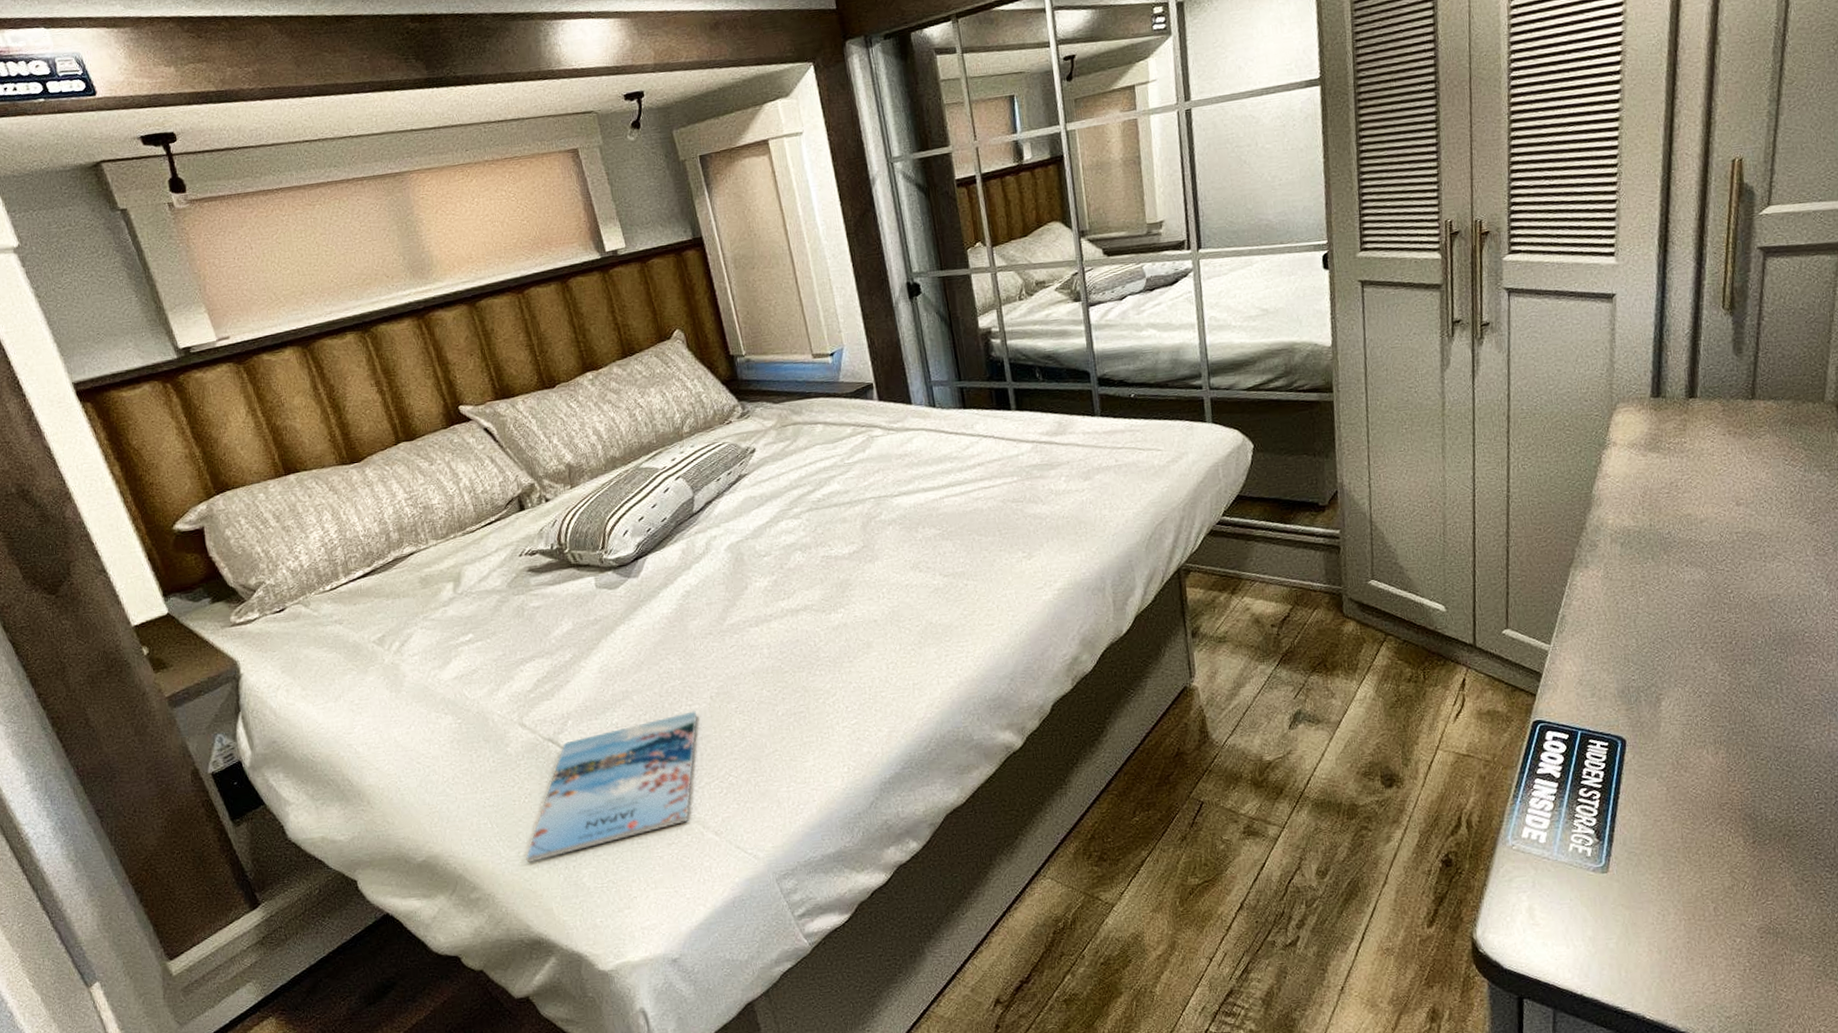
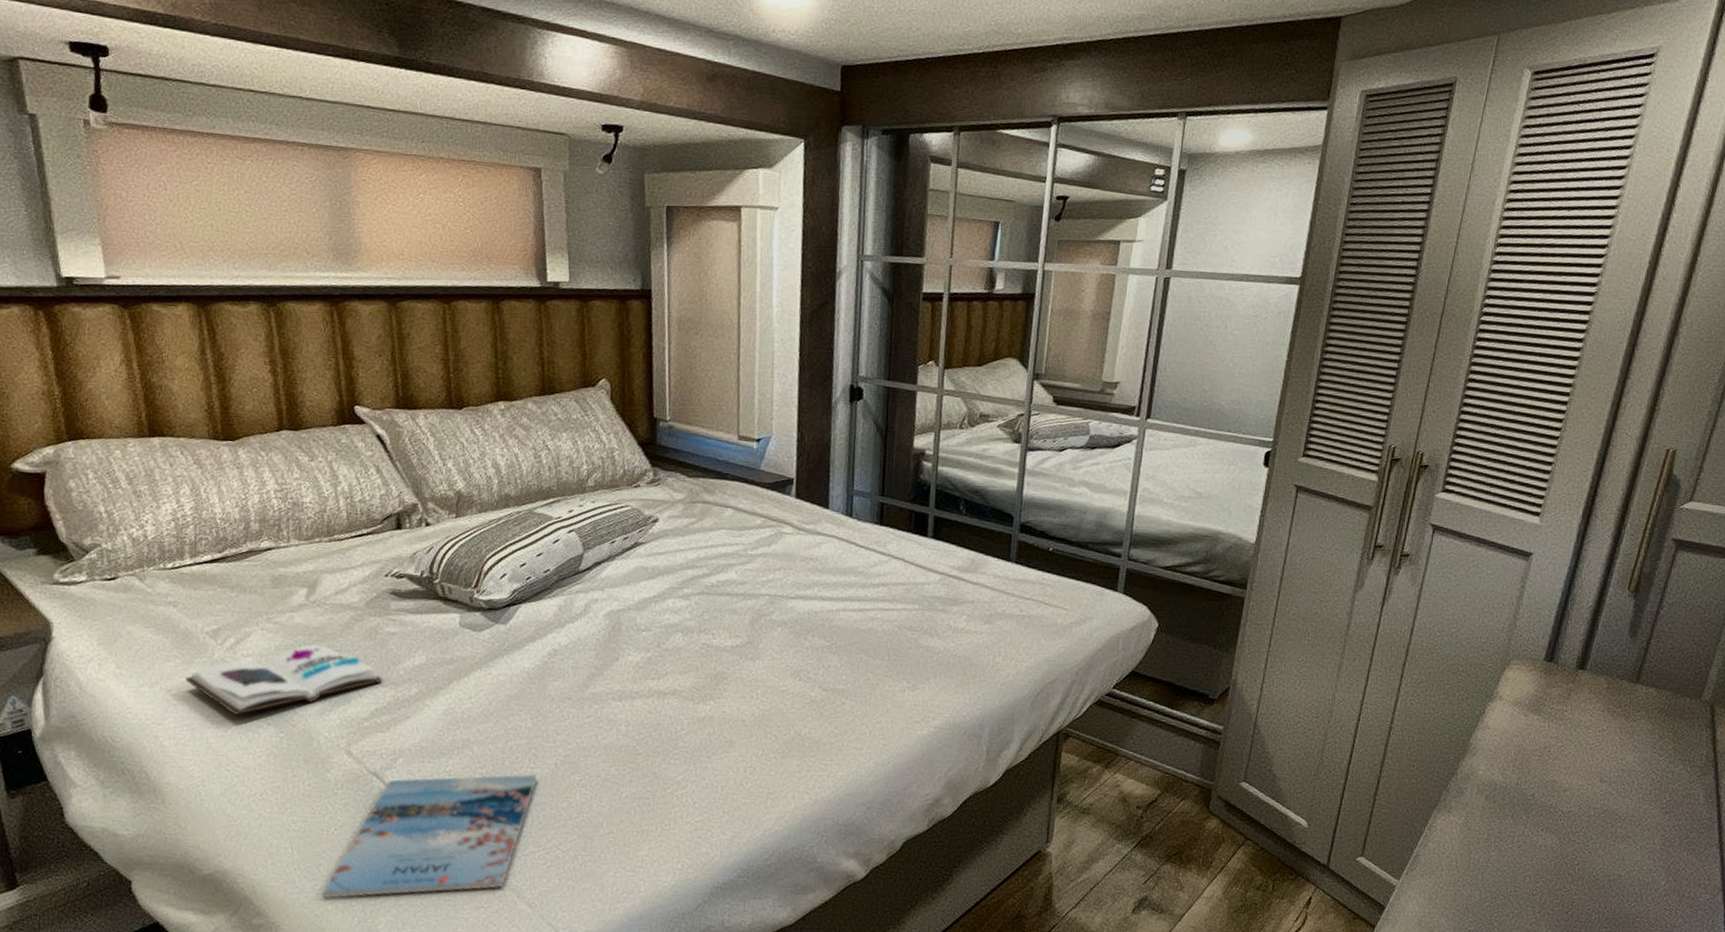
book: none [364,630,538,711] -> present [186,643,383,715]

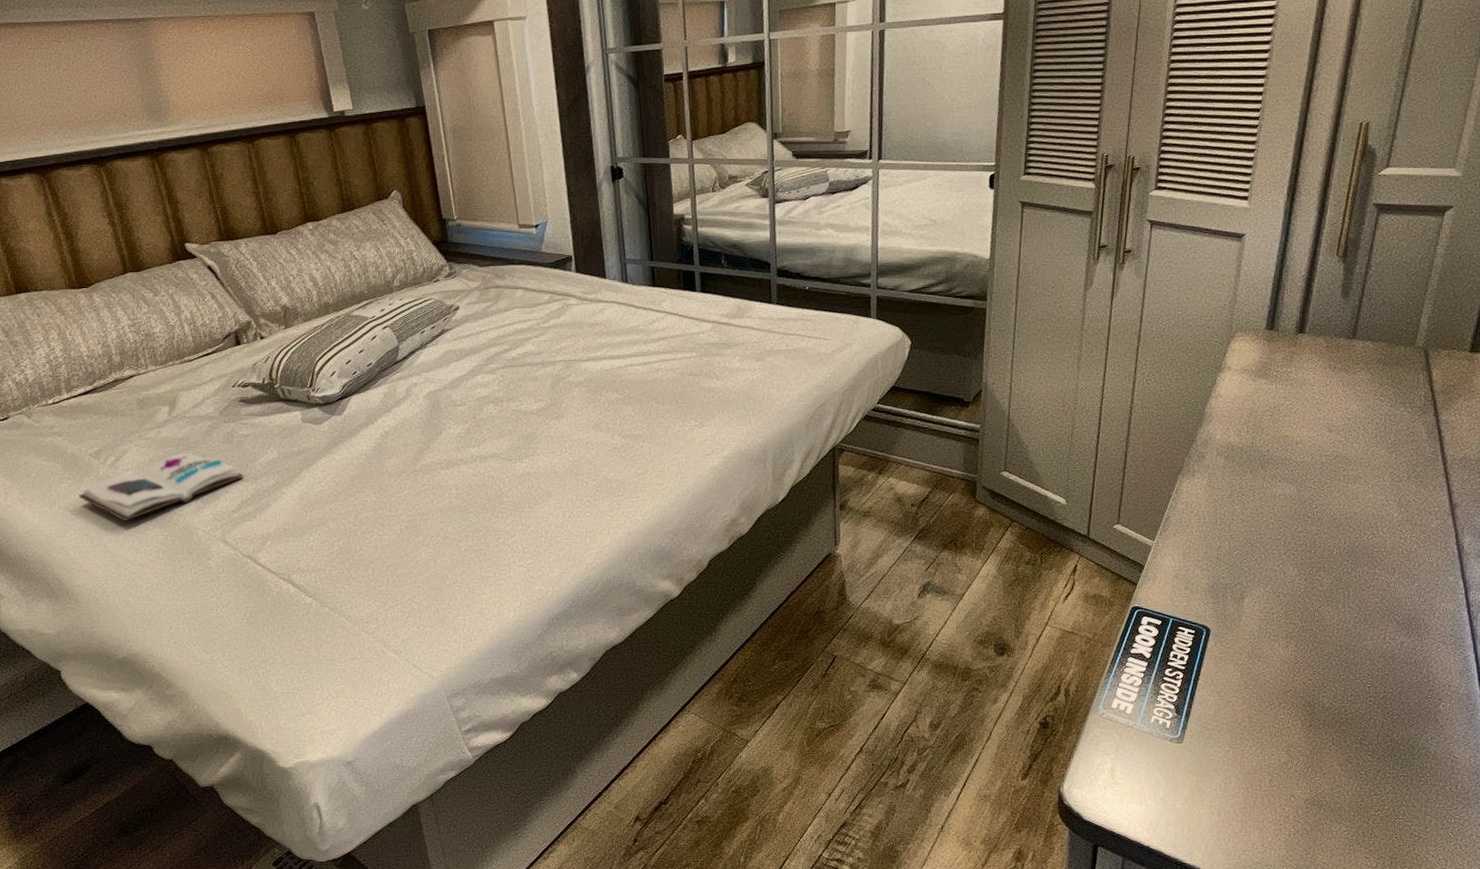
magazine: present [321,774,538,899] -> none [219,541,387,667]

